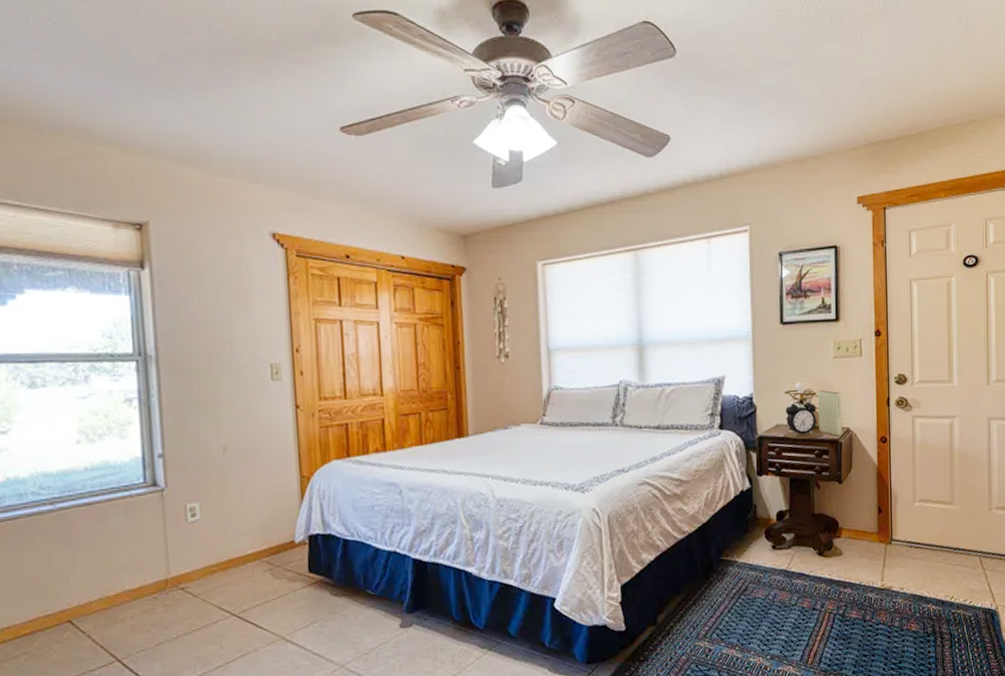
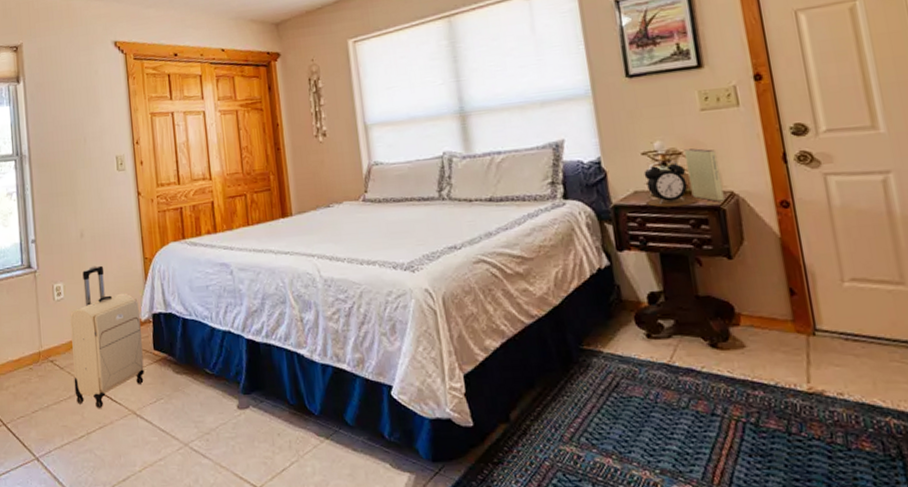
suitcase: none [207,483,297,637] -> present [70,265,145,409]

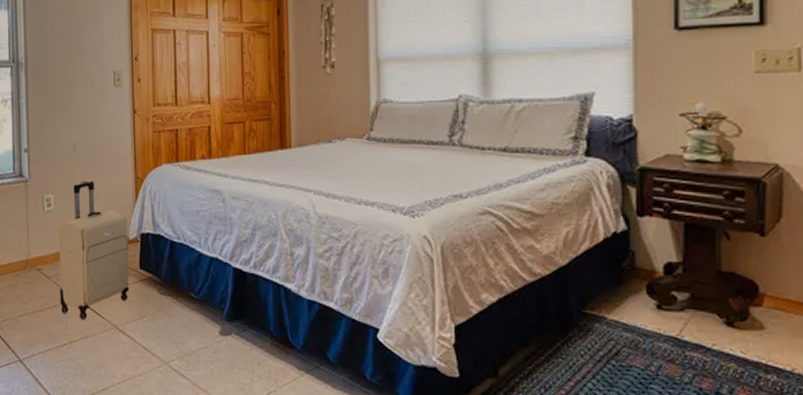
alarm clock: present [643,161,696,208] -> none [678,124,734,175]
book: present [683,148,725,202] -> none [728,114,767,174]

